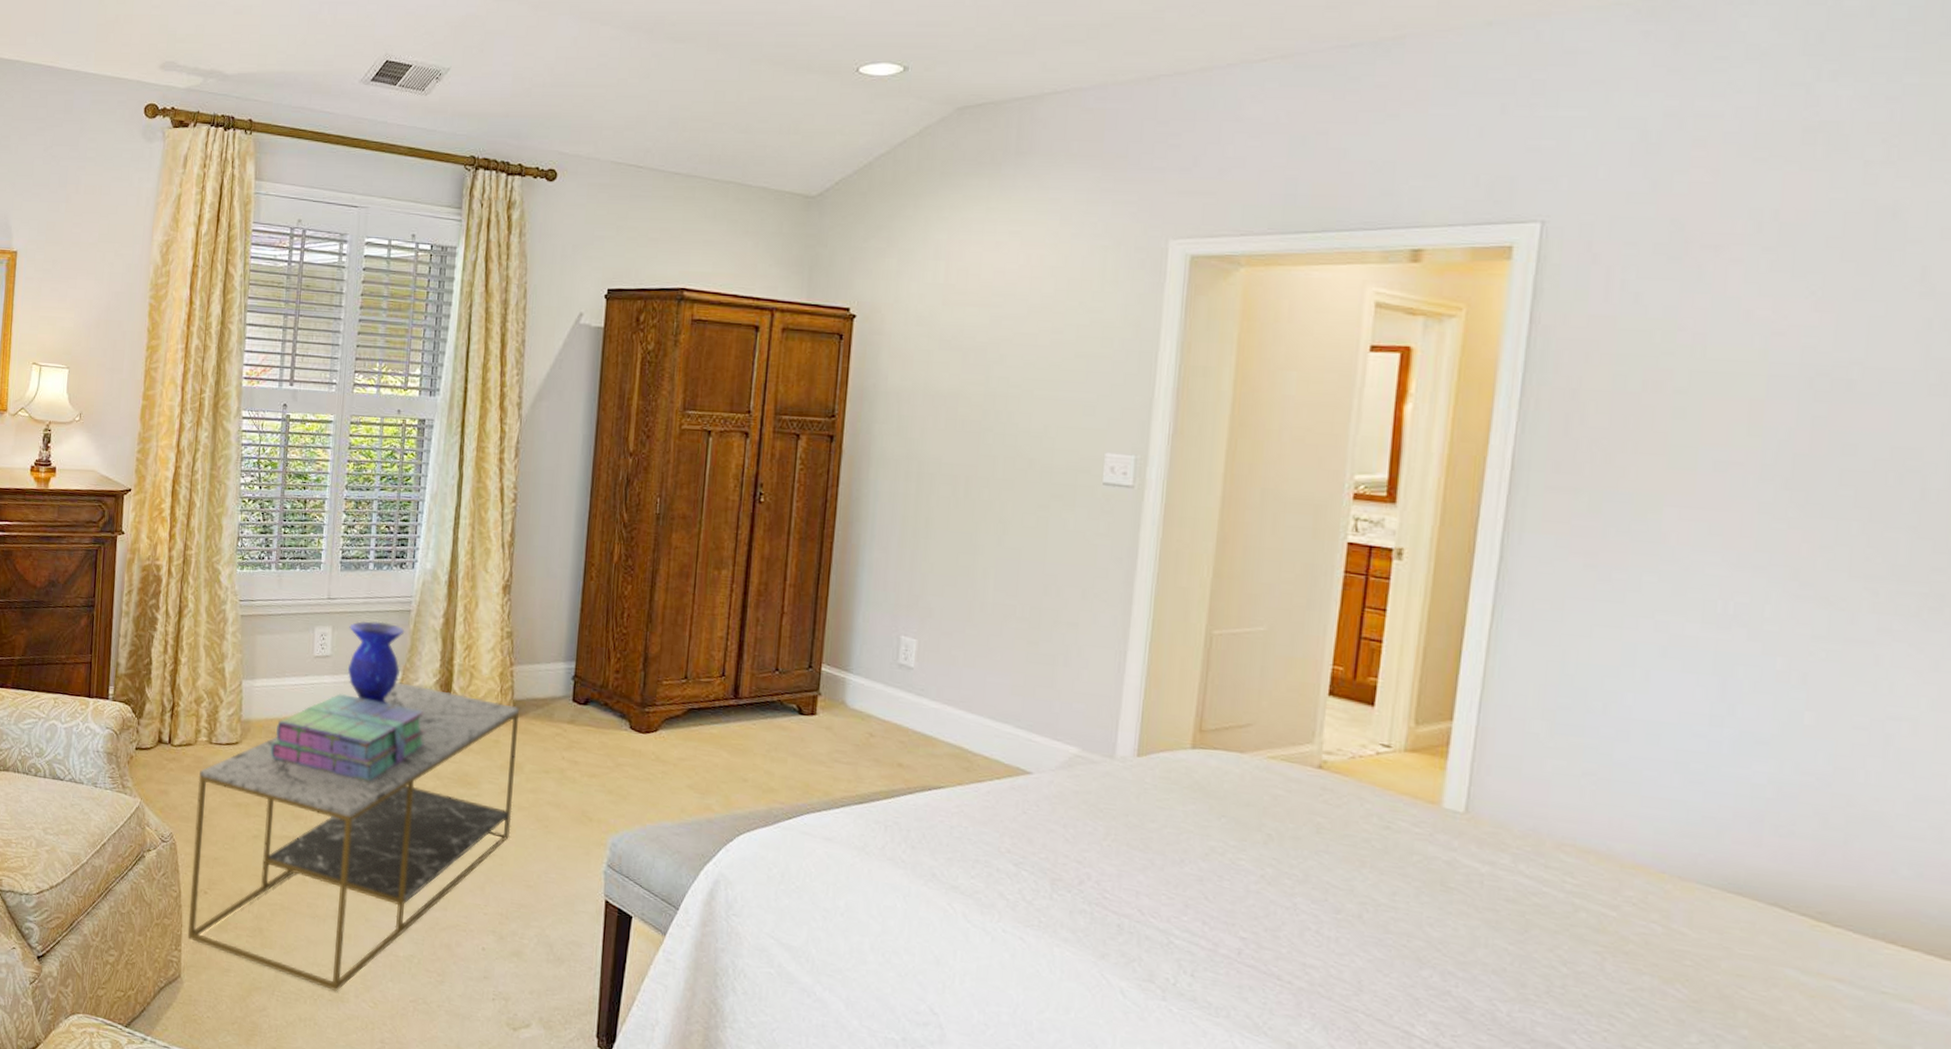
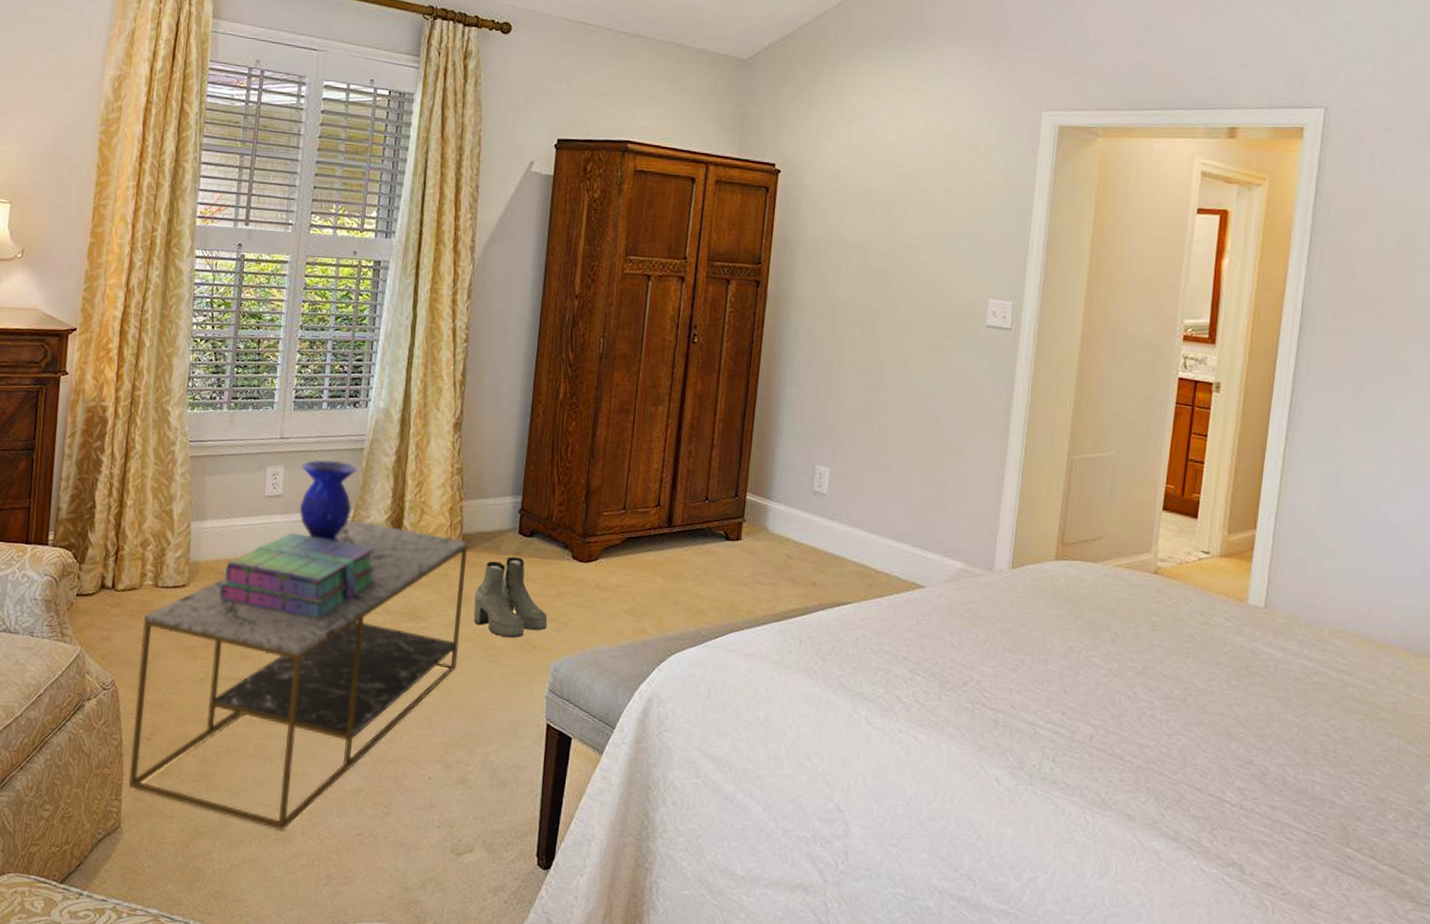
boots: none [526,725,605,810] -> present [473,556,548,638]

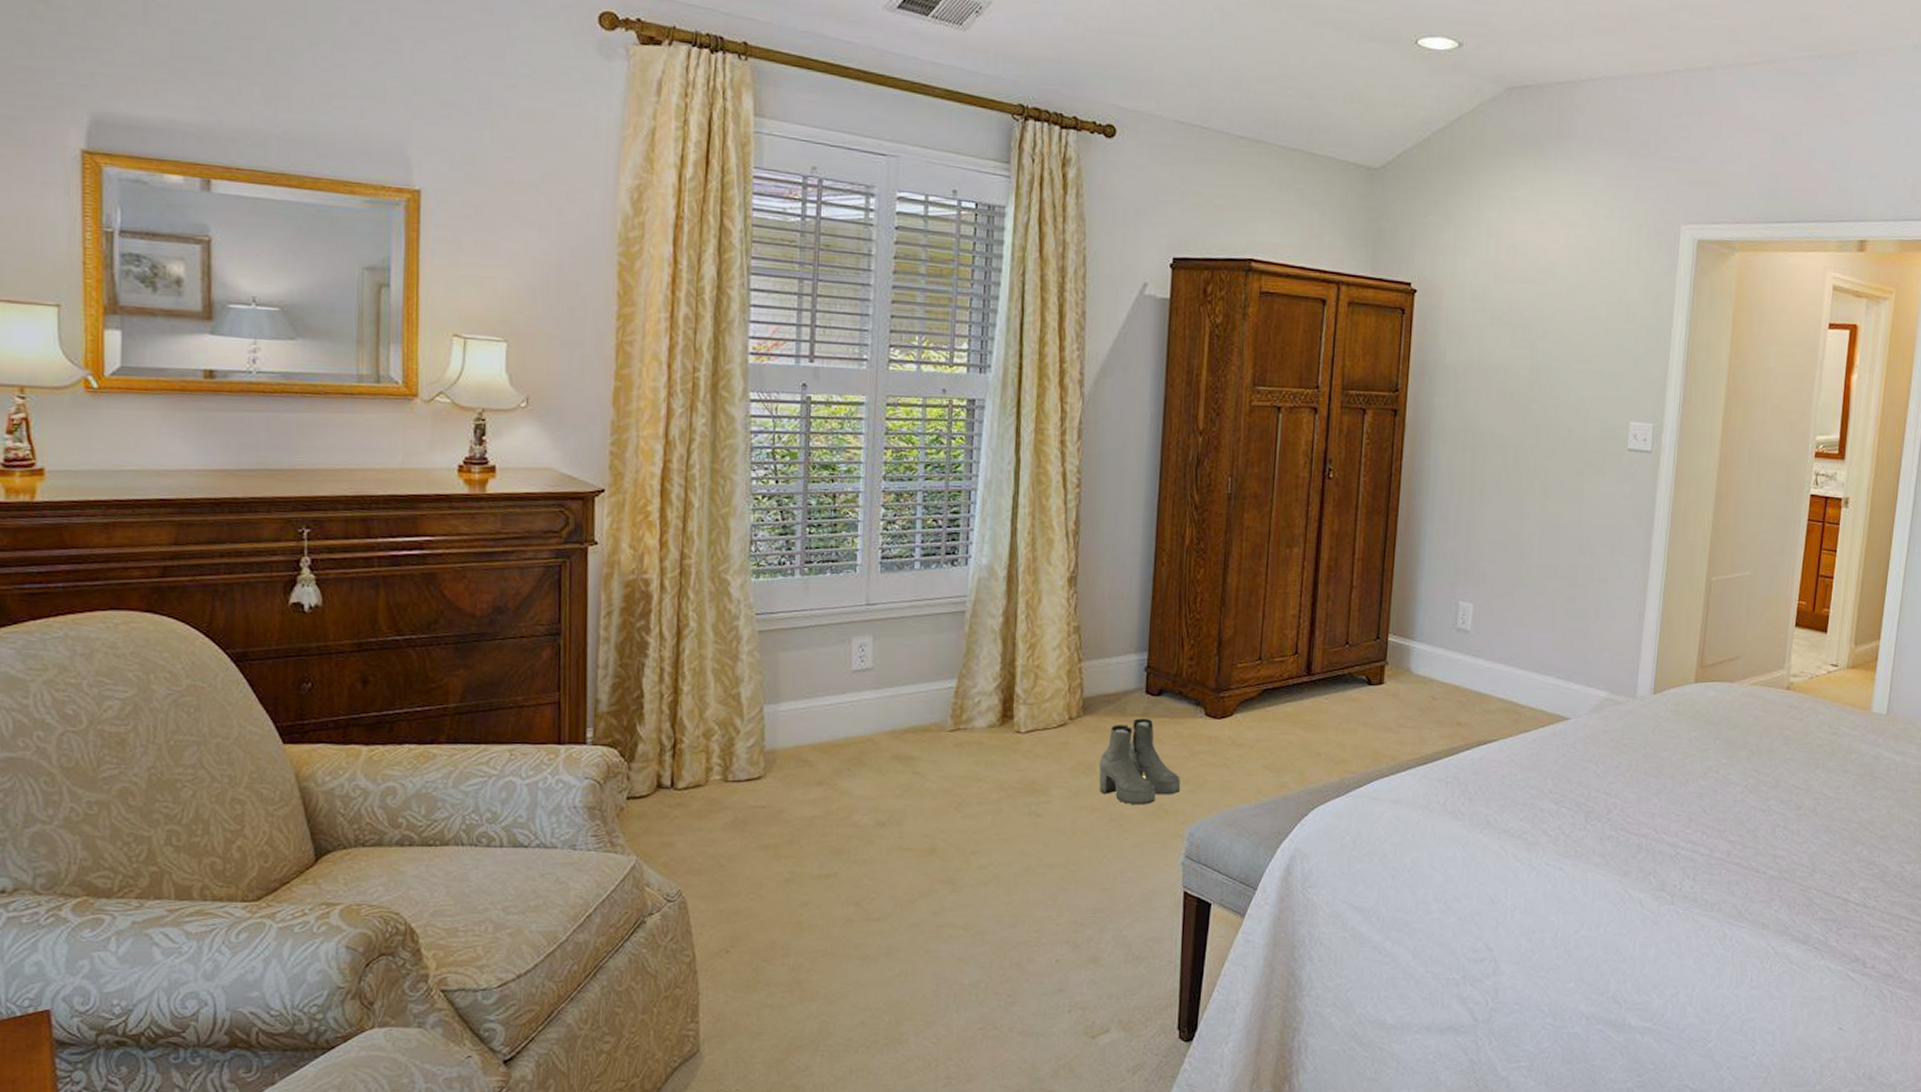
coffee table: present [128,520,469,831] -> none [706,691,1090,1035]
stack of books: present [218,533,377,620] -> none [802,710,987,803]
vase: present [299,459,358,543] -> none [893,625,959,717]

